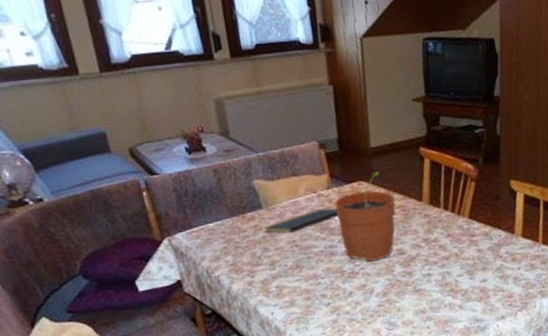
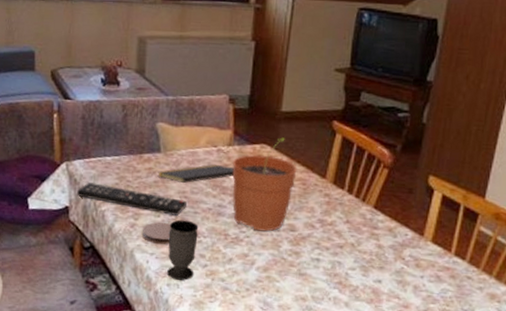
remote control: none [186,248,299,268] -> present [77,182,187,216]
coaster: none [261,273,290,296] -> present [142,222,171,245]
cup: none [286,266,320,324] -> present [166,219,199,281]

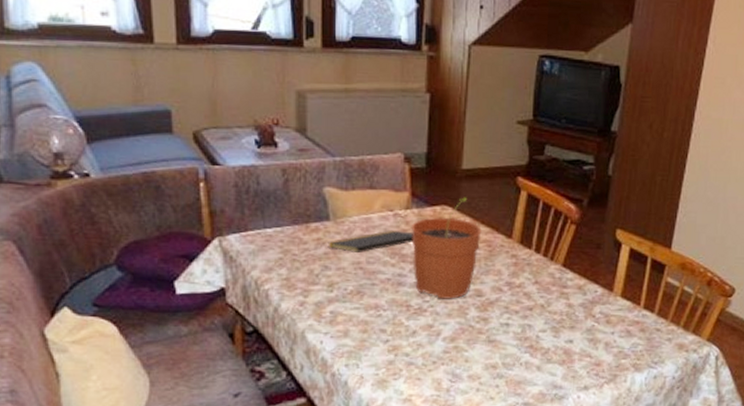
remote control: present [77,182,187,216] -> none [234,259,362,289]
coaster: present [142,222,171,245] -> none [314,297,347,321]
cup: present [166,219,199,281] -> none [343,293,377,359]

